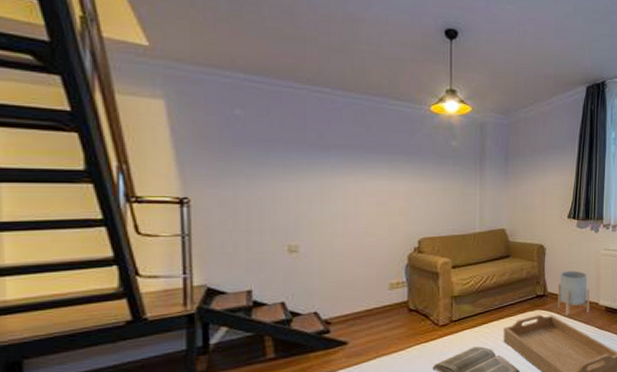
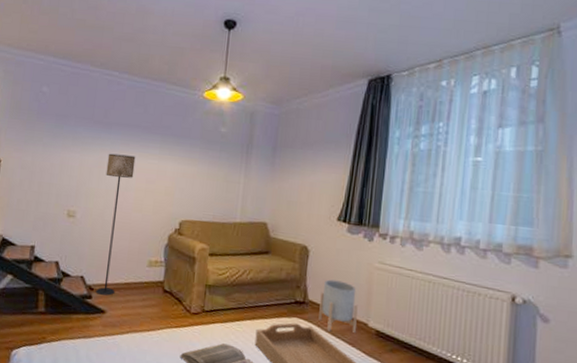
floor lamp: none [329,178,362,328] -> present [96,153,136,296]

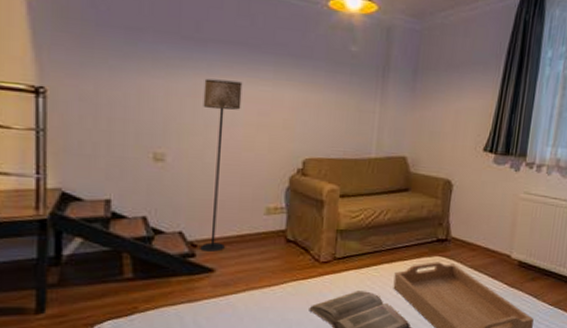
planter: present [318,279,358,334] -> none [461,214,502,267]

